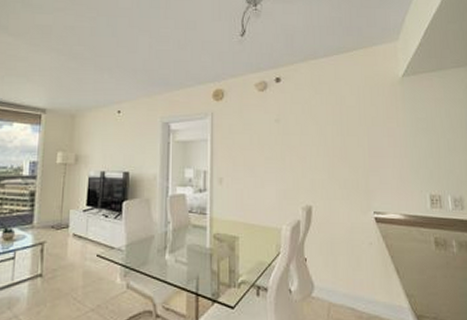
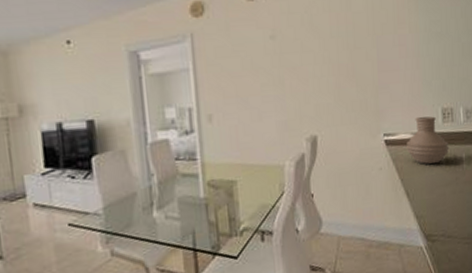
vase: none [395,200,439,246] -> present [405,116,450,165]

